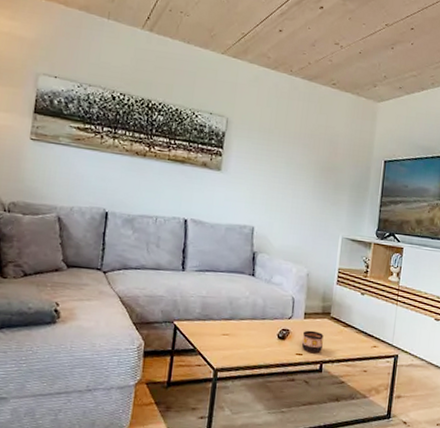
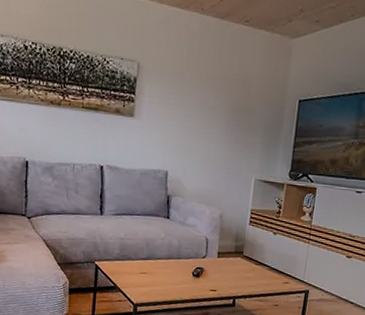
cup: present [301,330,324,354] -> none [215,268,237,290]

